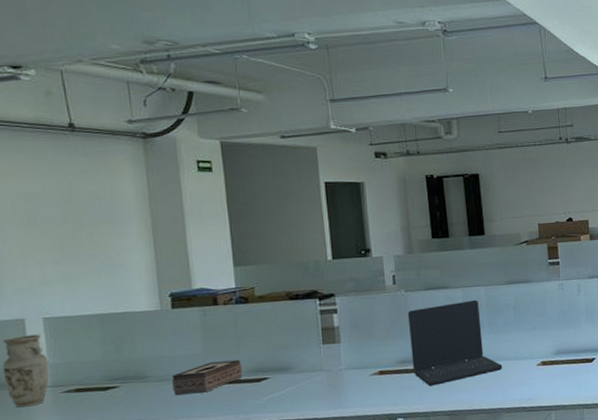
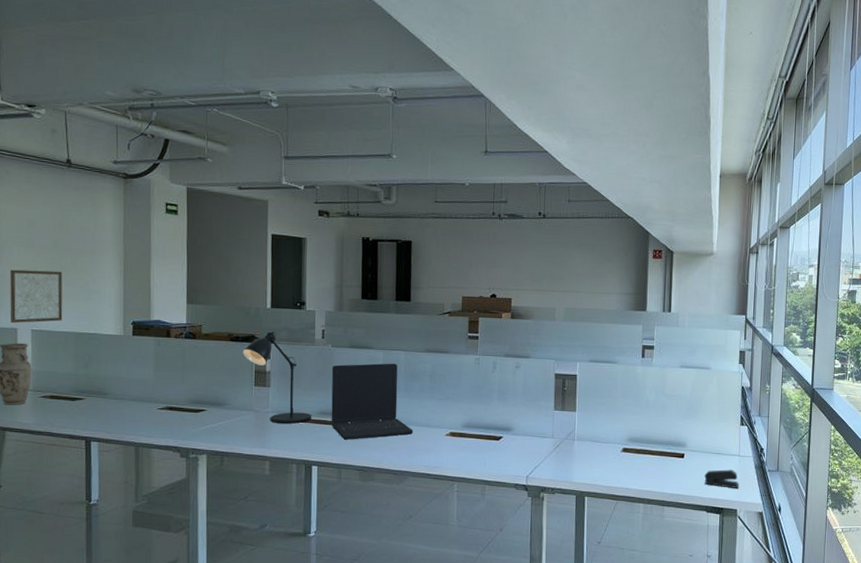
wall art: none [8,248,83,314] -> present [10,269,63,324]
tissue box: present [171,359,243,396] -> none [126,388,185,415]
desk lamp: none [304,283,392,381] -> present [242,331,312,424]

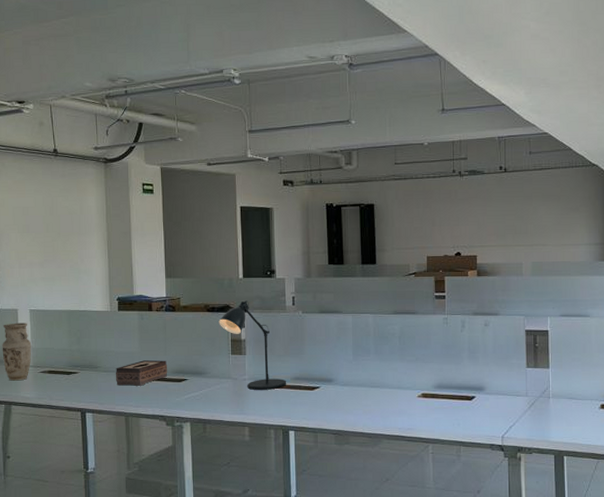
wall art: present [10,269,63,324] -> none [10,253,56,305]
tissue box: none [126,388,185,415] -> present [115,360,168,386]
laptop: present [331,363,413,440] -> none [303,326,386,404]

